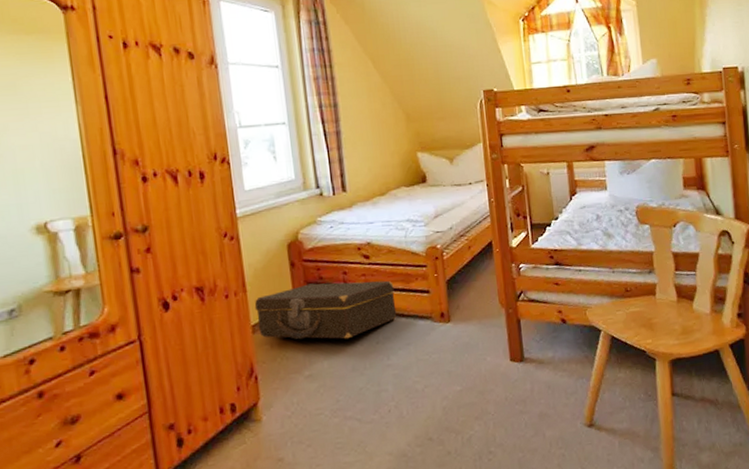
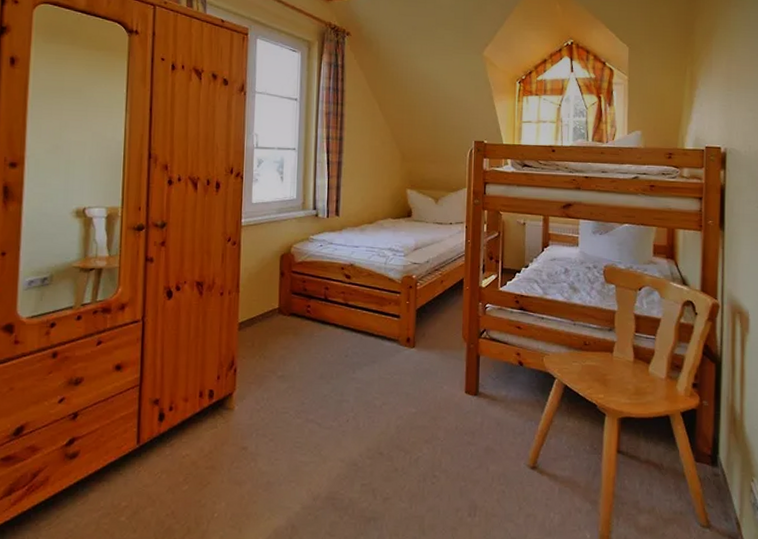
suitcase: present [254,280,397,340] -> none [244,293,368,348]

